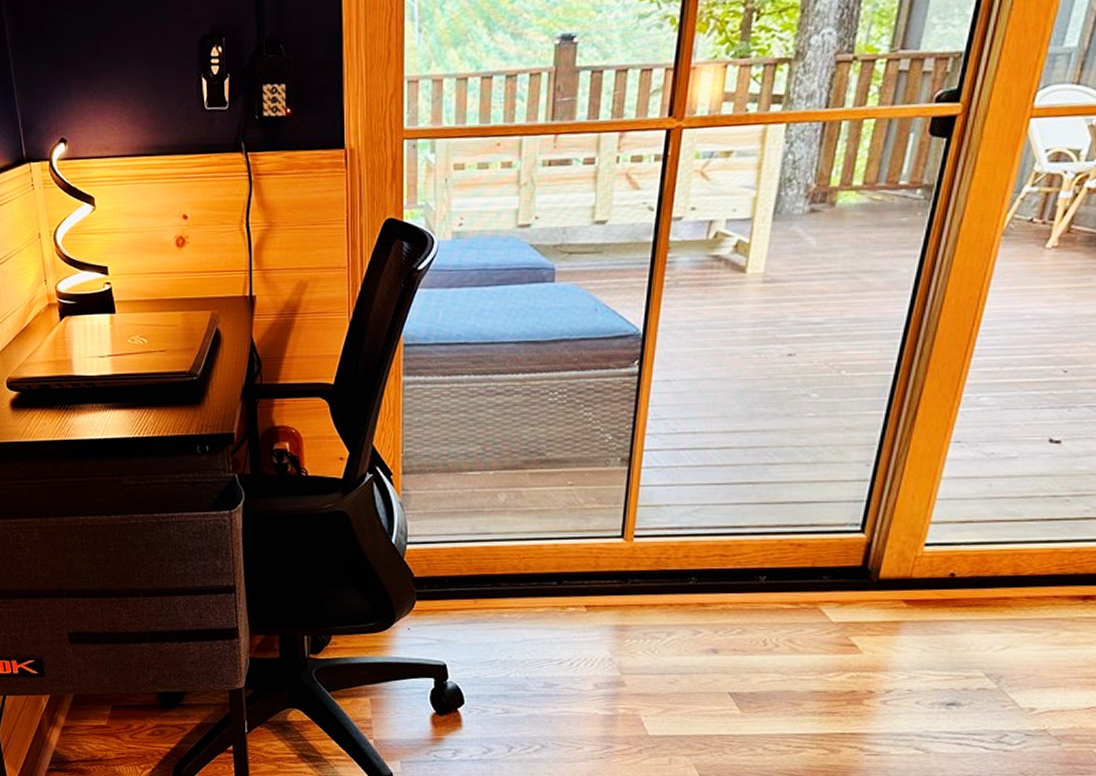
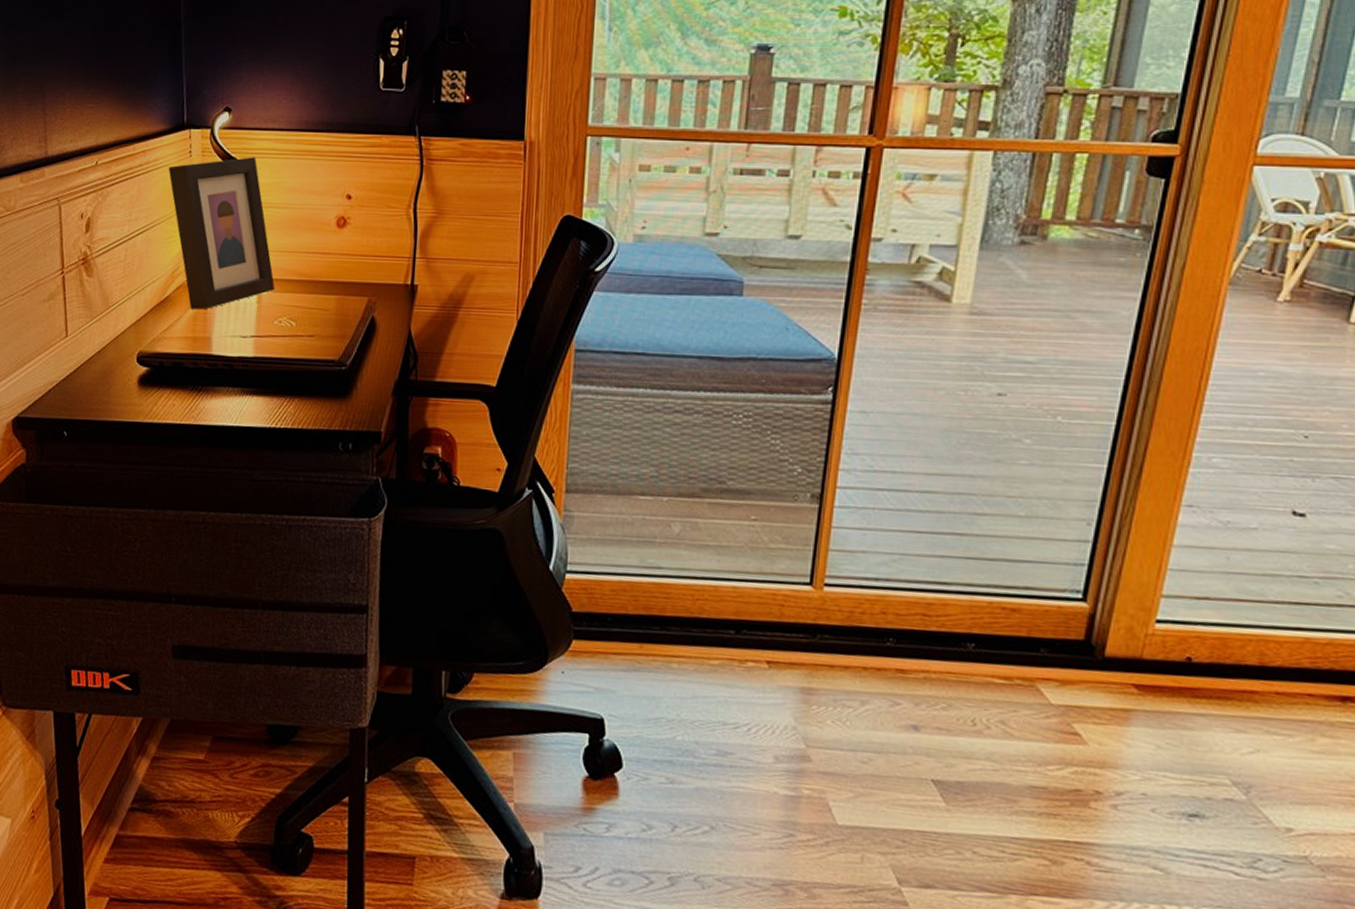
picture frame: none [14,185,126,335] -> present [168,157,276,310]

